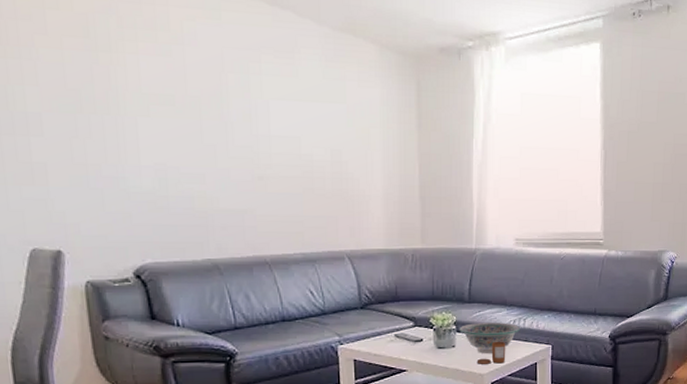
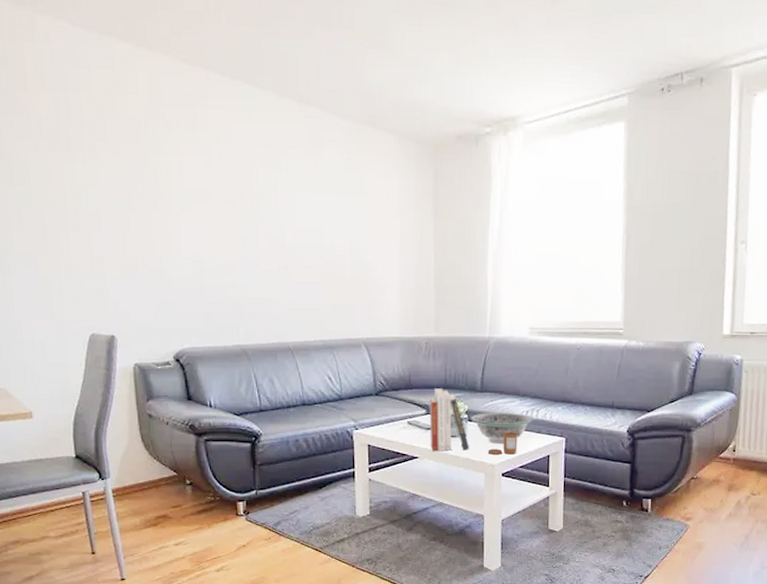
books: none [417,299,459,364] -> present [429,387,470,452]

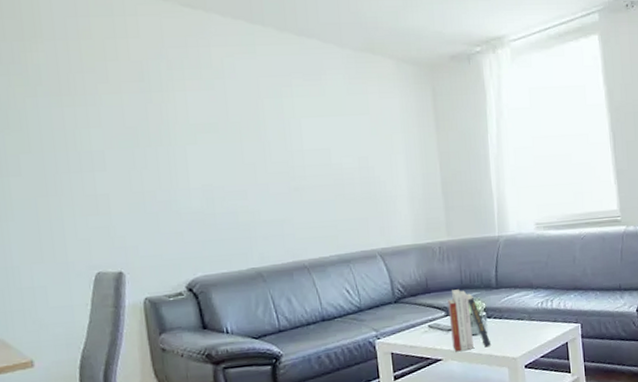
decorative bowl: present [471,413,534,445] -> none [489,305,549,338]
candle: present [487,431,518,455] -> none [509,323,537,348]

